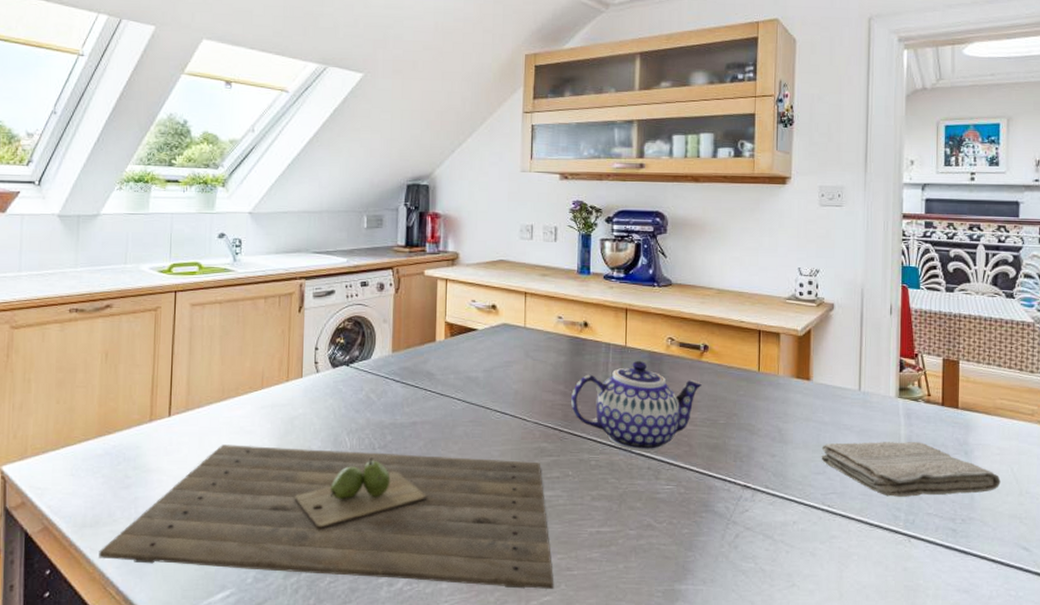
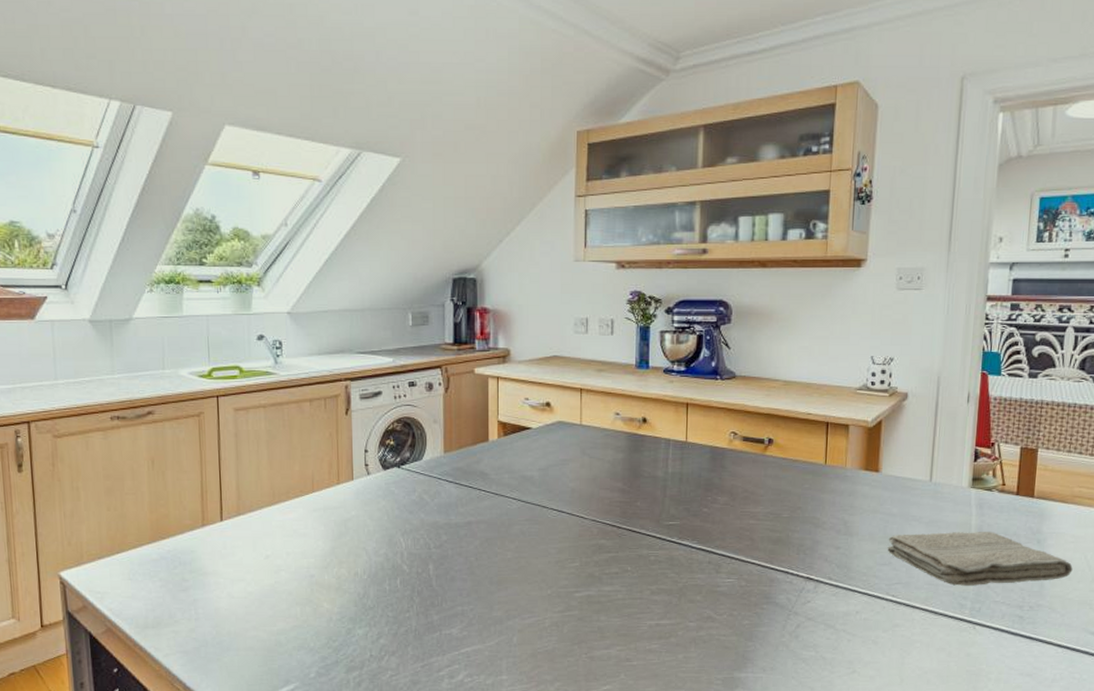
cutting board: present [99,444,554,590] -> none [163,547,614,680]
teapot: present [571,360,702,451] -> none [630,455,765,546]

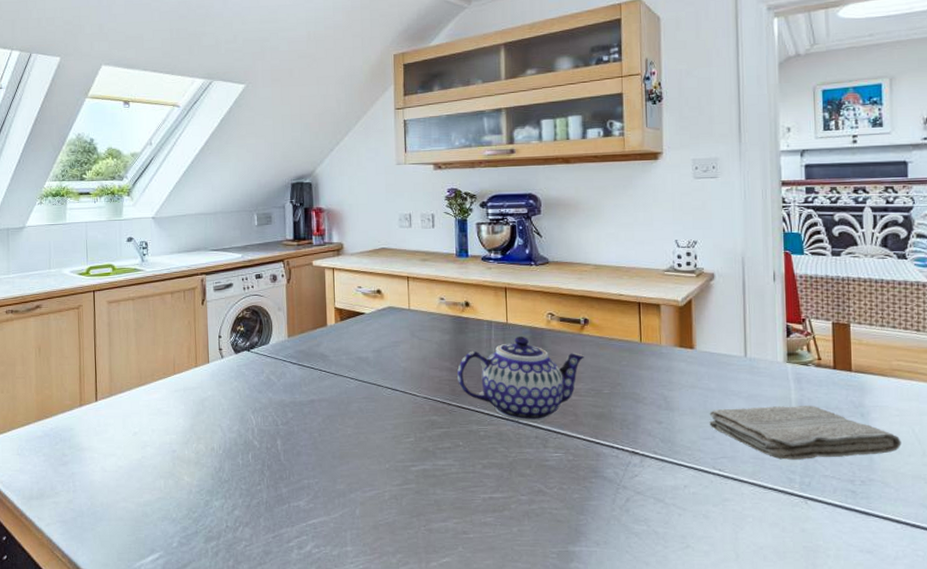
teapot: none [630,455,765,546] -> present [457,335,584,422]

